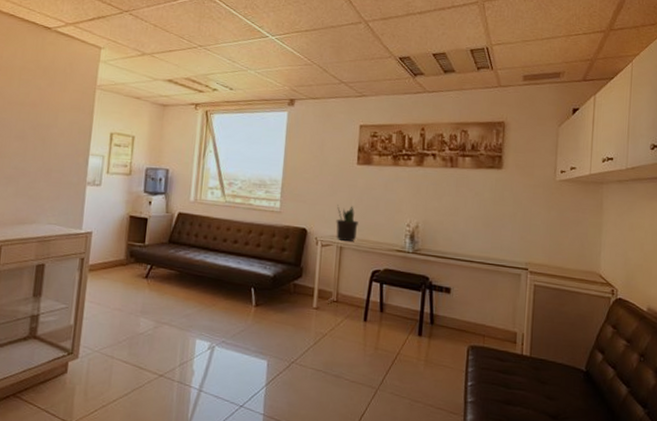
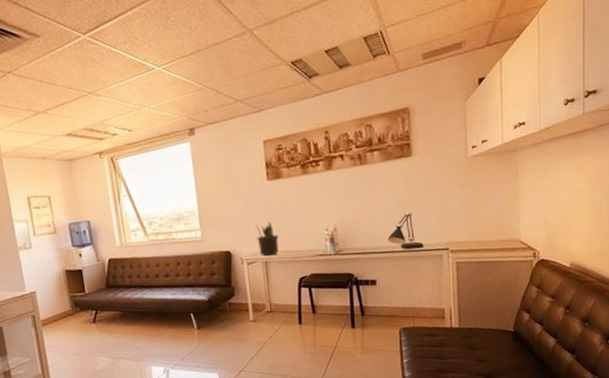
desk lamp: none [467,224,503,263] -> present [387,212,424,250]

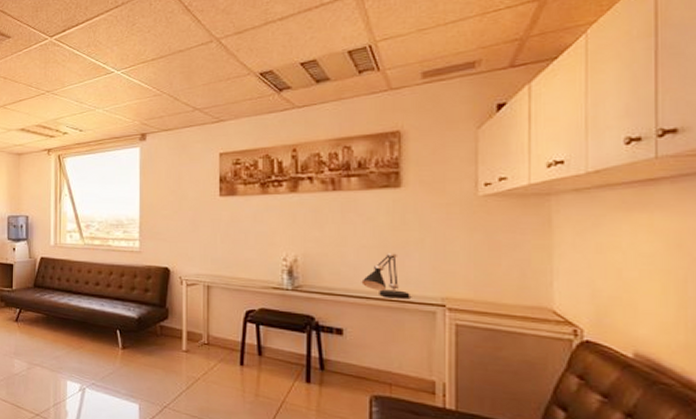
planter: present [255,221,279,256] -> none [201,241,226,279]

